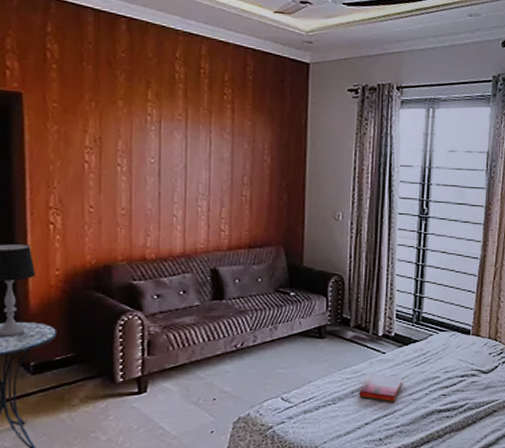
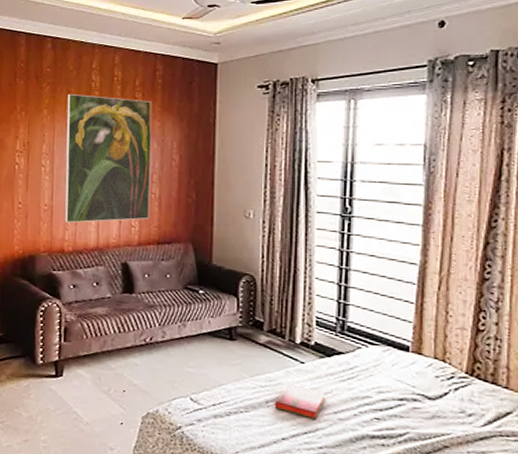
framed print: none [146,84,243,229] -> present [65,93,152,223]

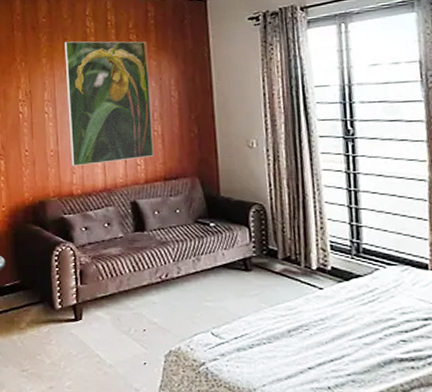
hardback book: present [274,382,326,419] -> none [297,310,349,345]

